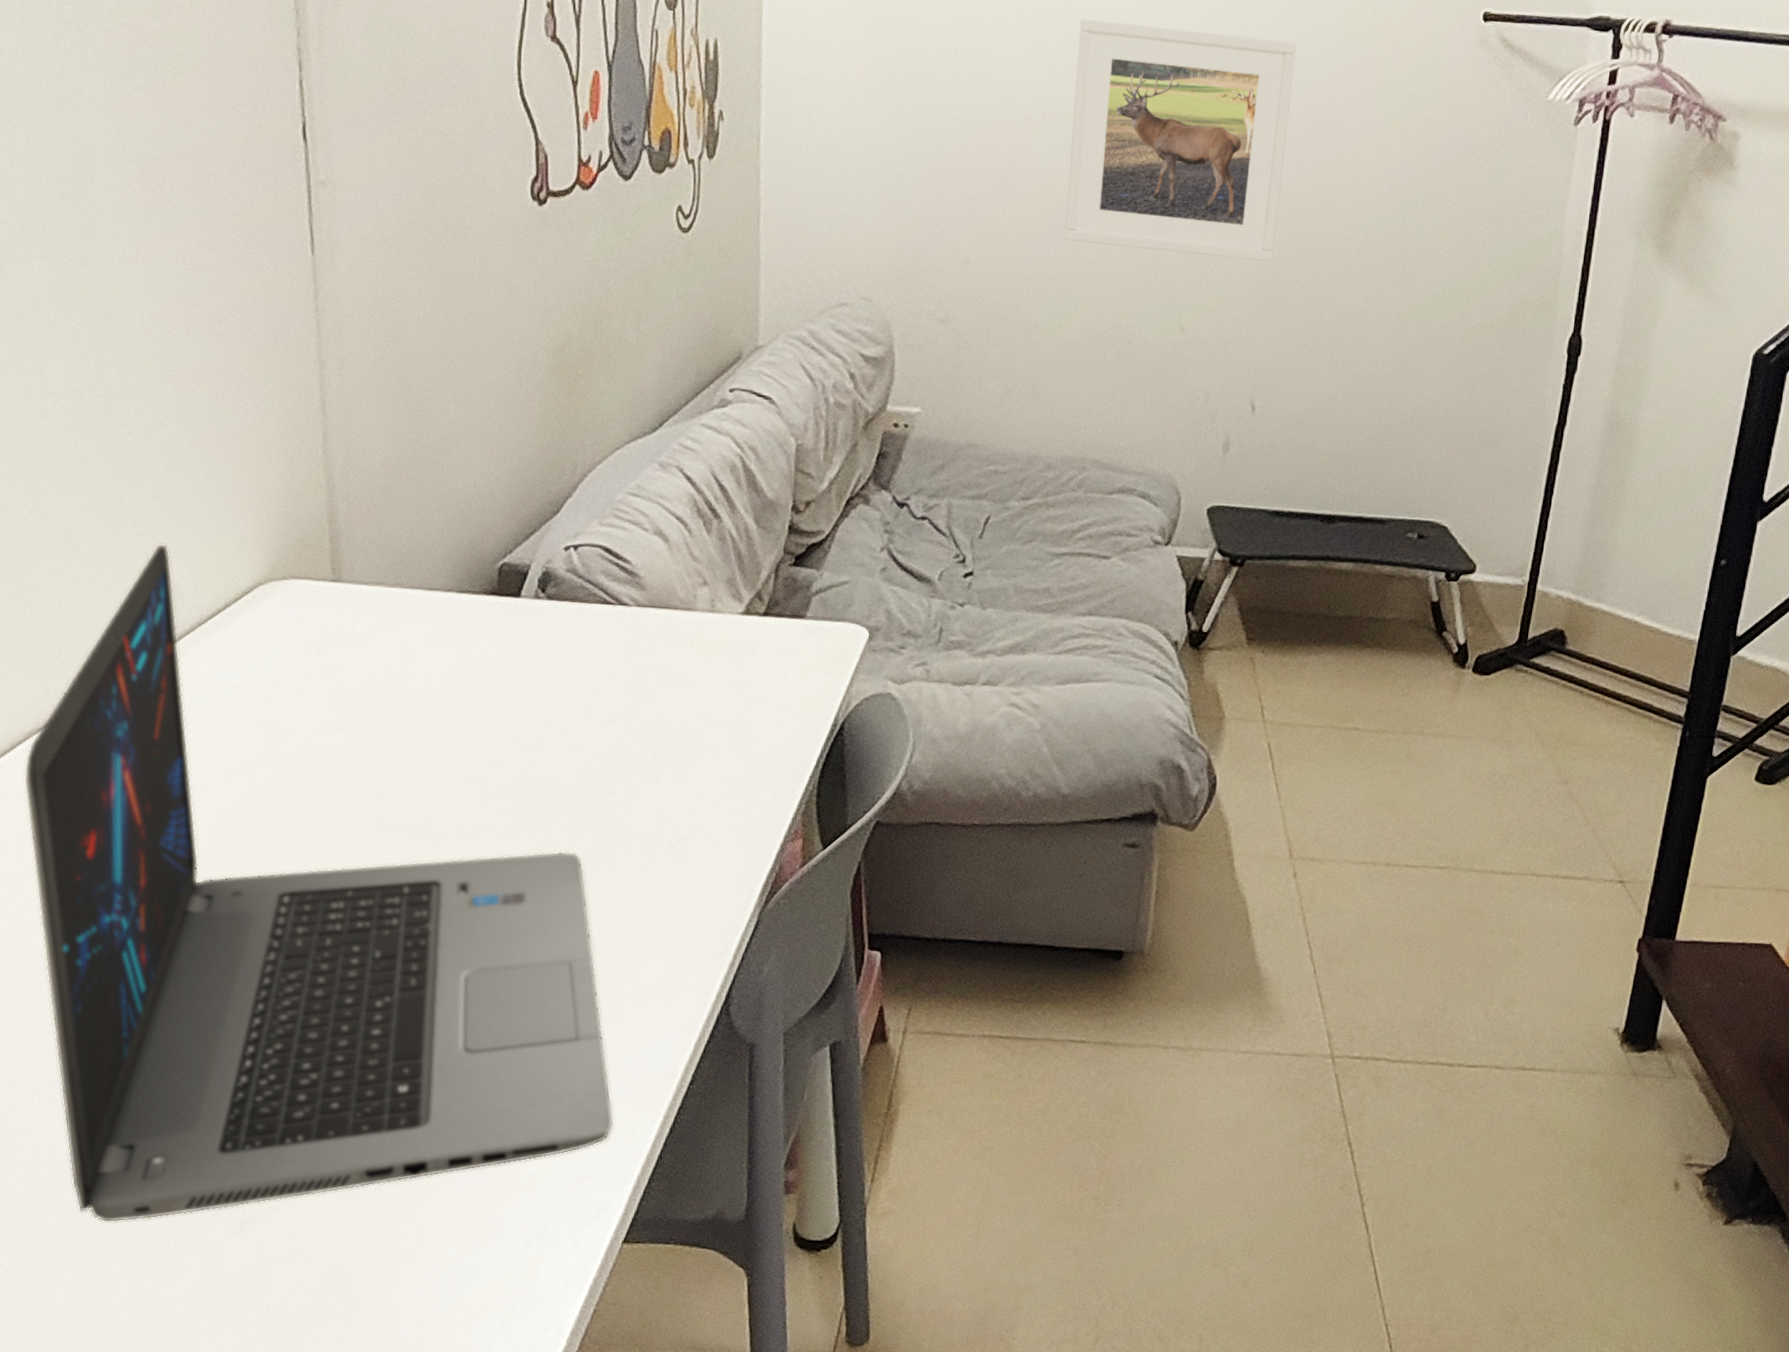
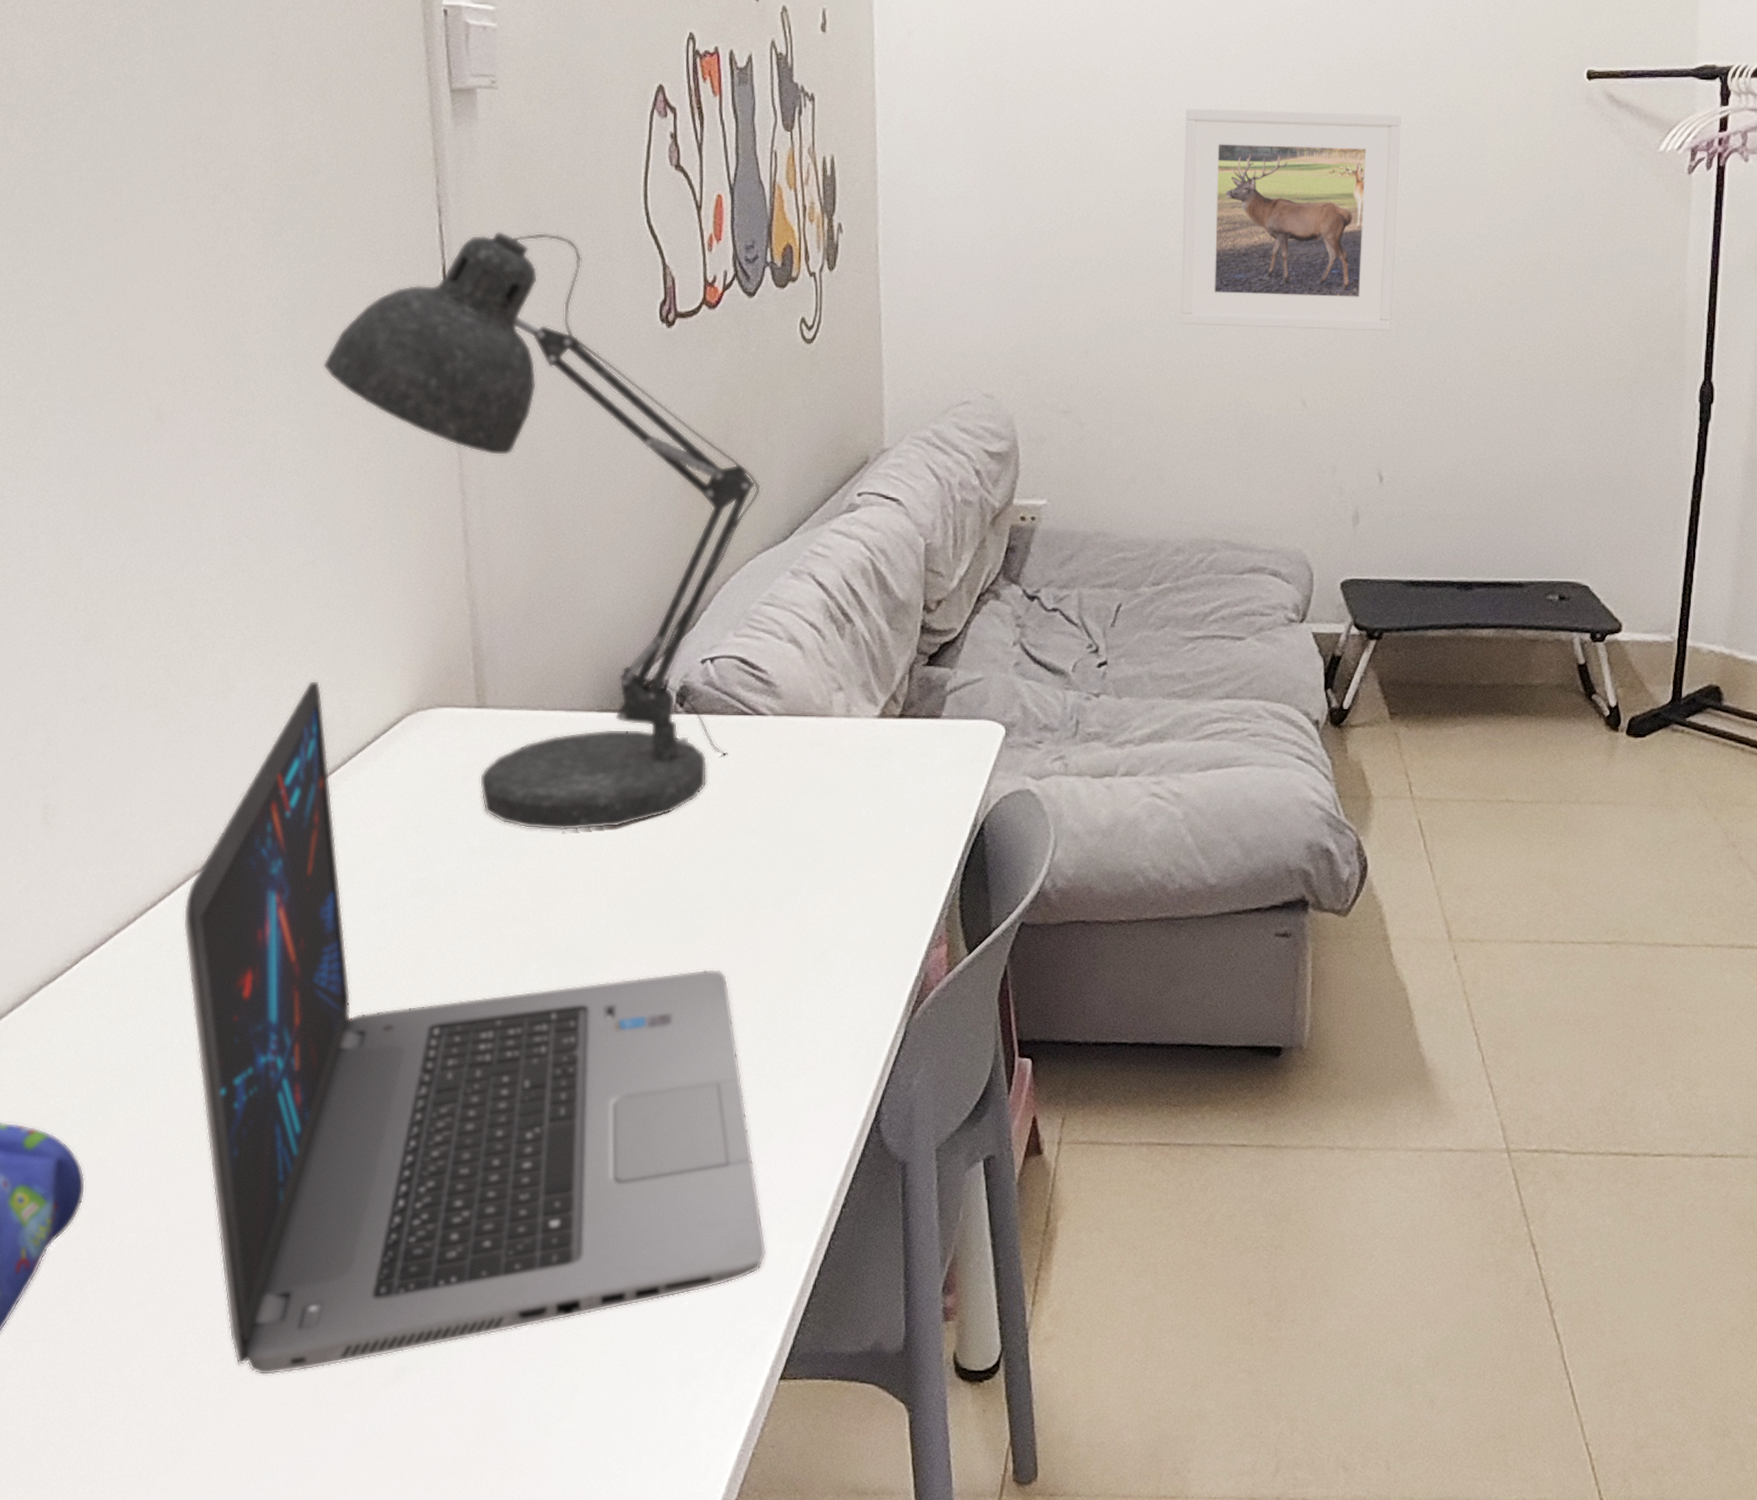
desk lamp: none [173,91,631,710] -> present [323,231,761,831]

